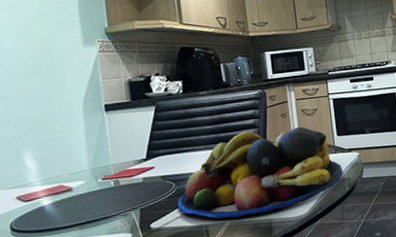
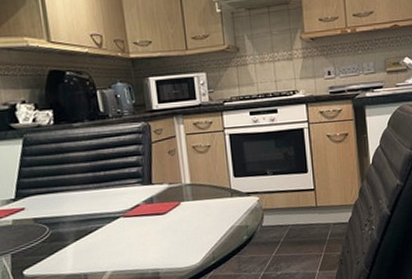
fruit bowl: present [177,126,343,219] -> none [52,166,241,267]

